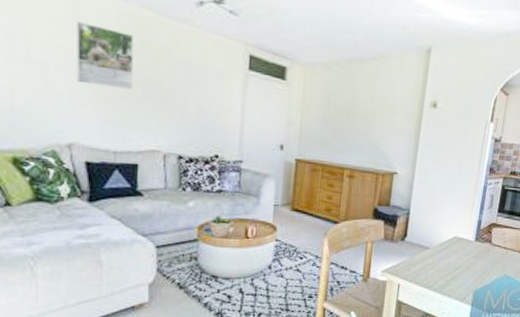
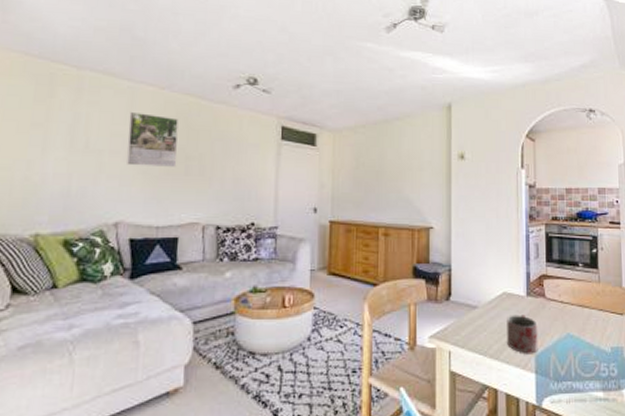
mug: none [451,256,481,290] -> present [507,315,538,354]

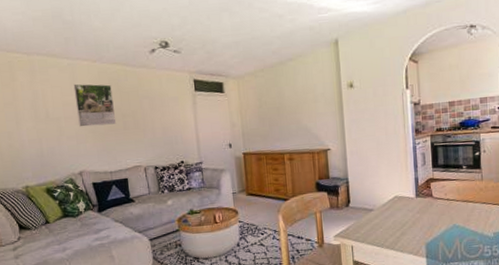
mug: present [507,315,538,354] -> none [399,212,428,244]

